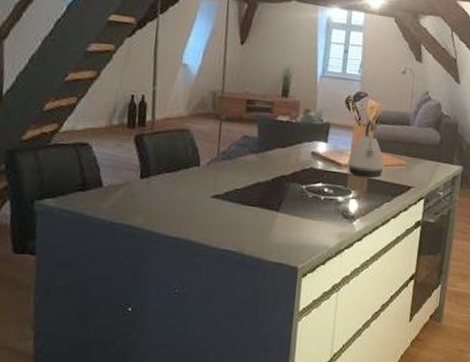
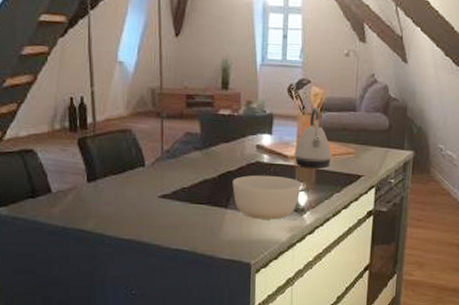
bowl: none [285,180,353,225] -> present [232,175,301,220]

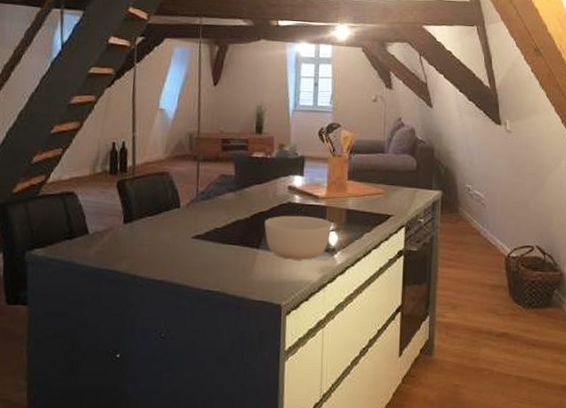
kettle: present [294,106,332,168] -> none [325,148,362,209]

